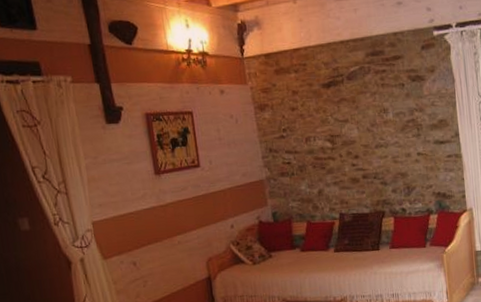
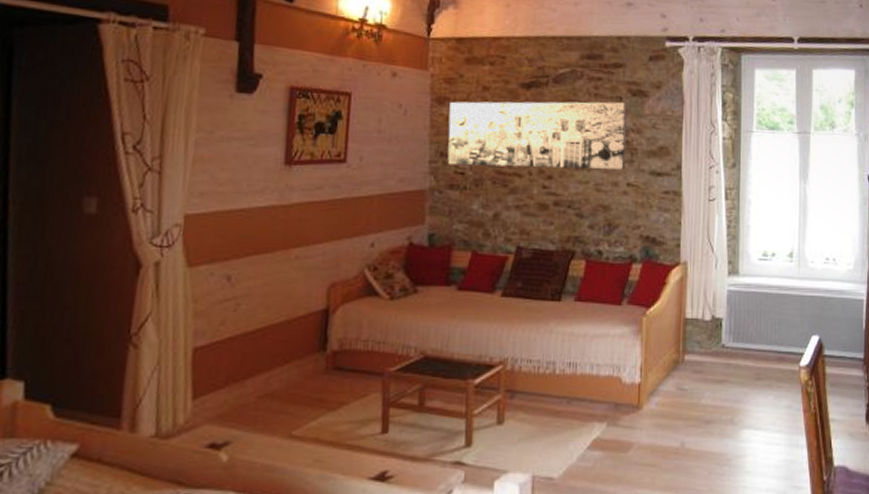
wall art: none [269,88,415,158] -> present [447,101,627,170]

